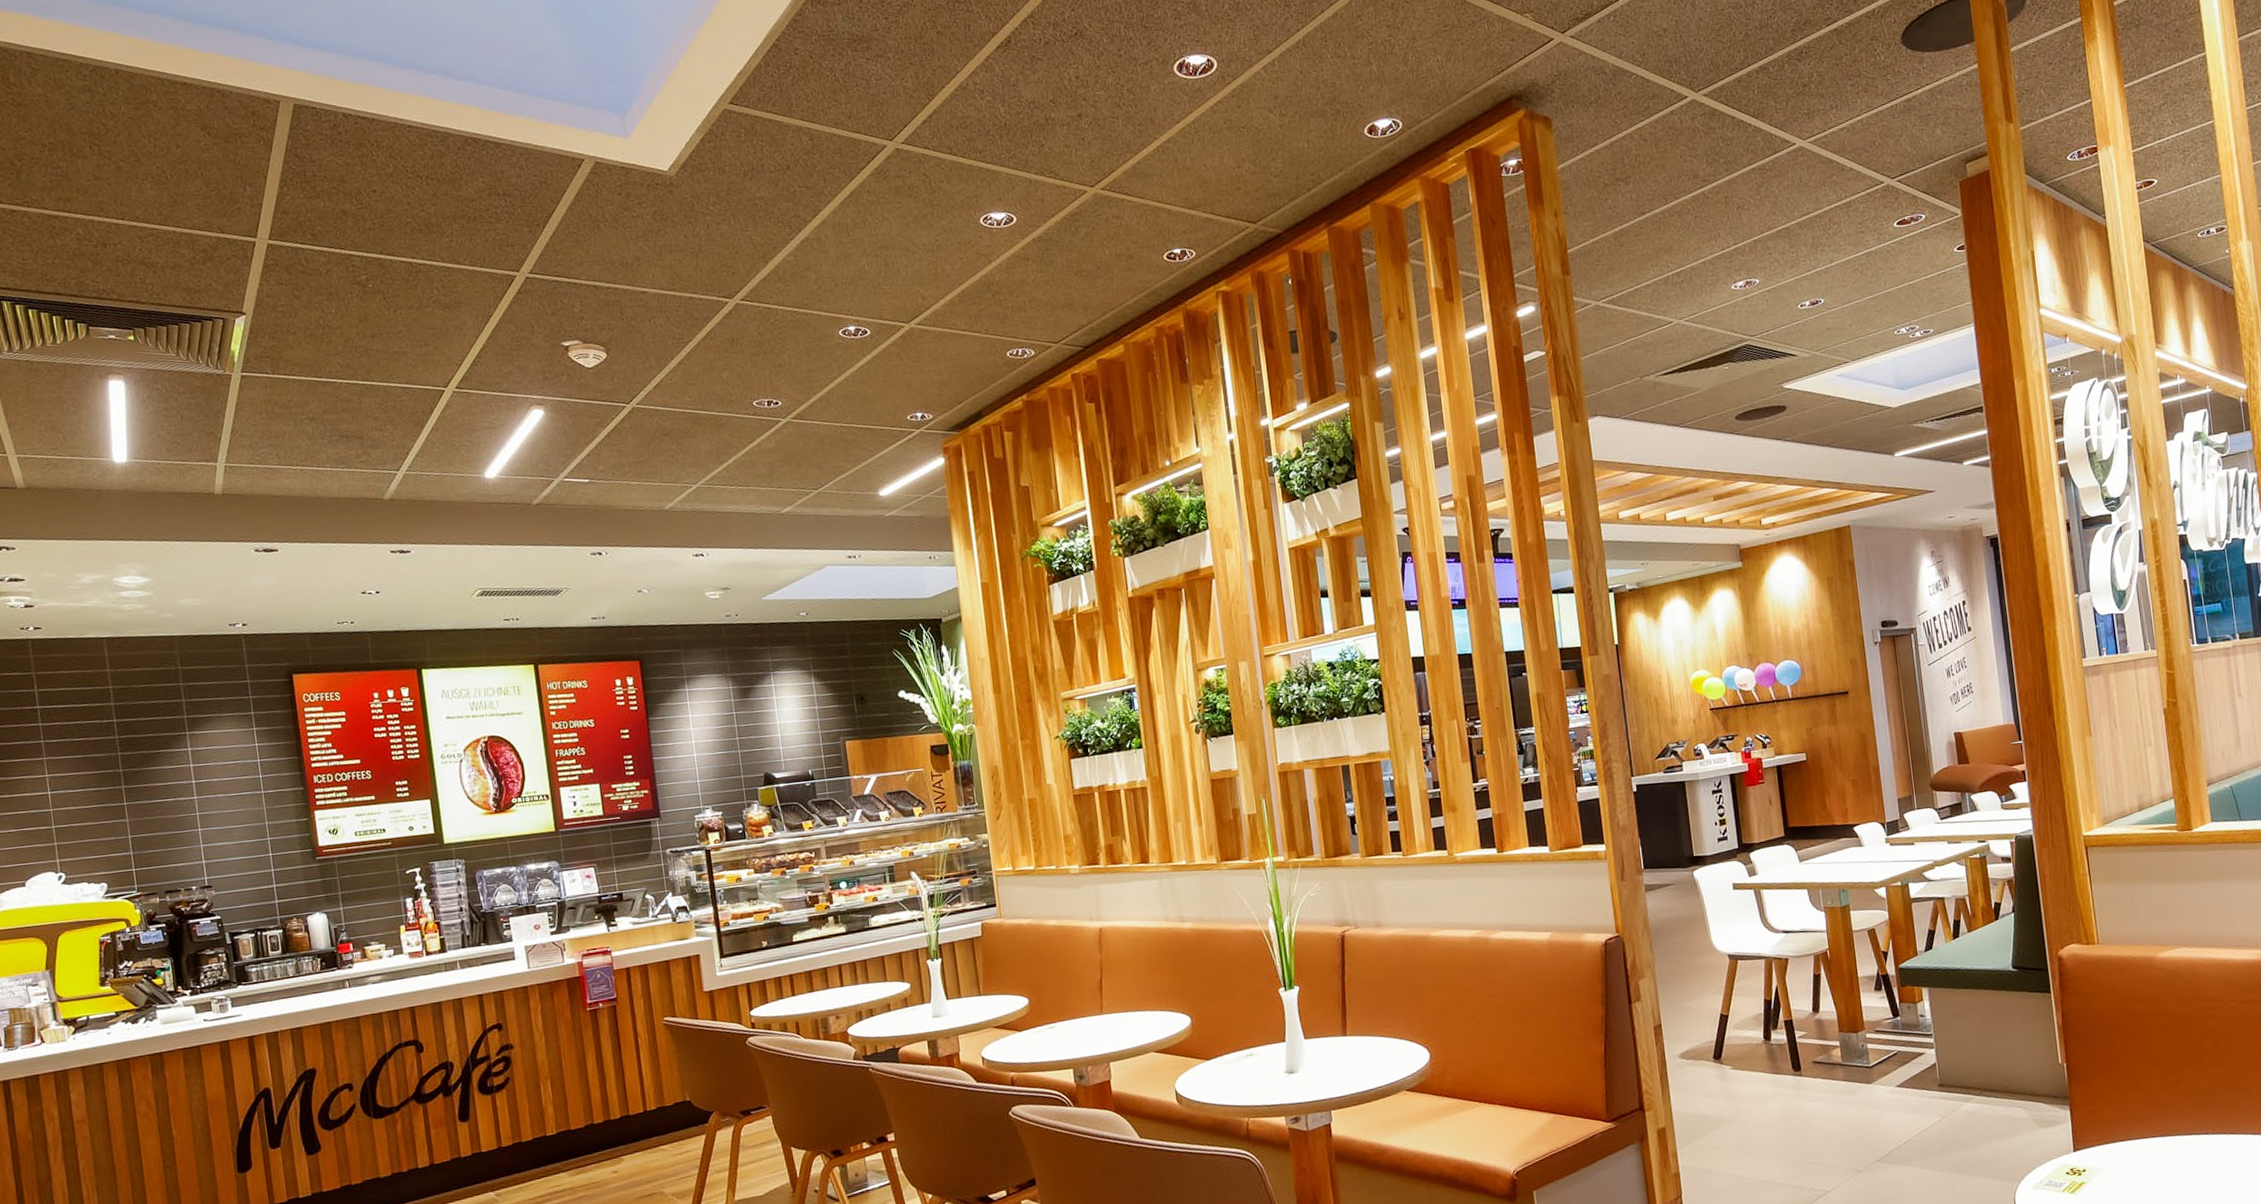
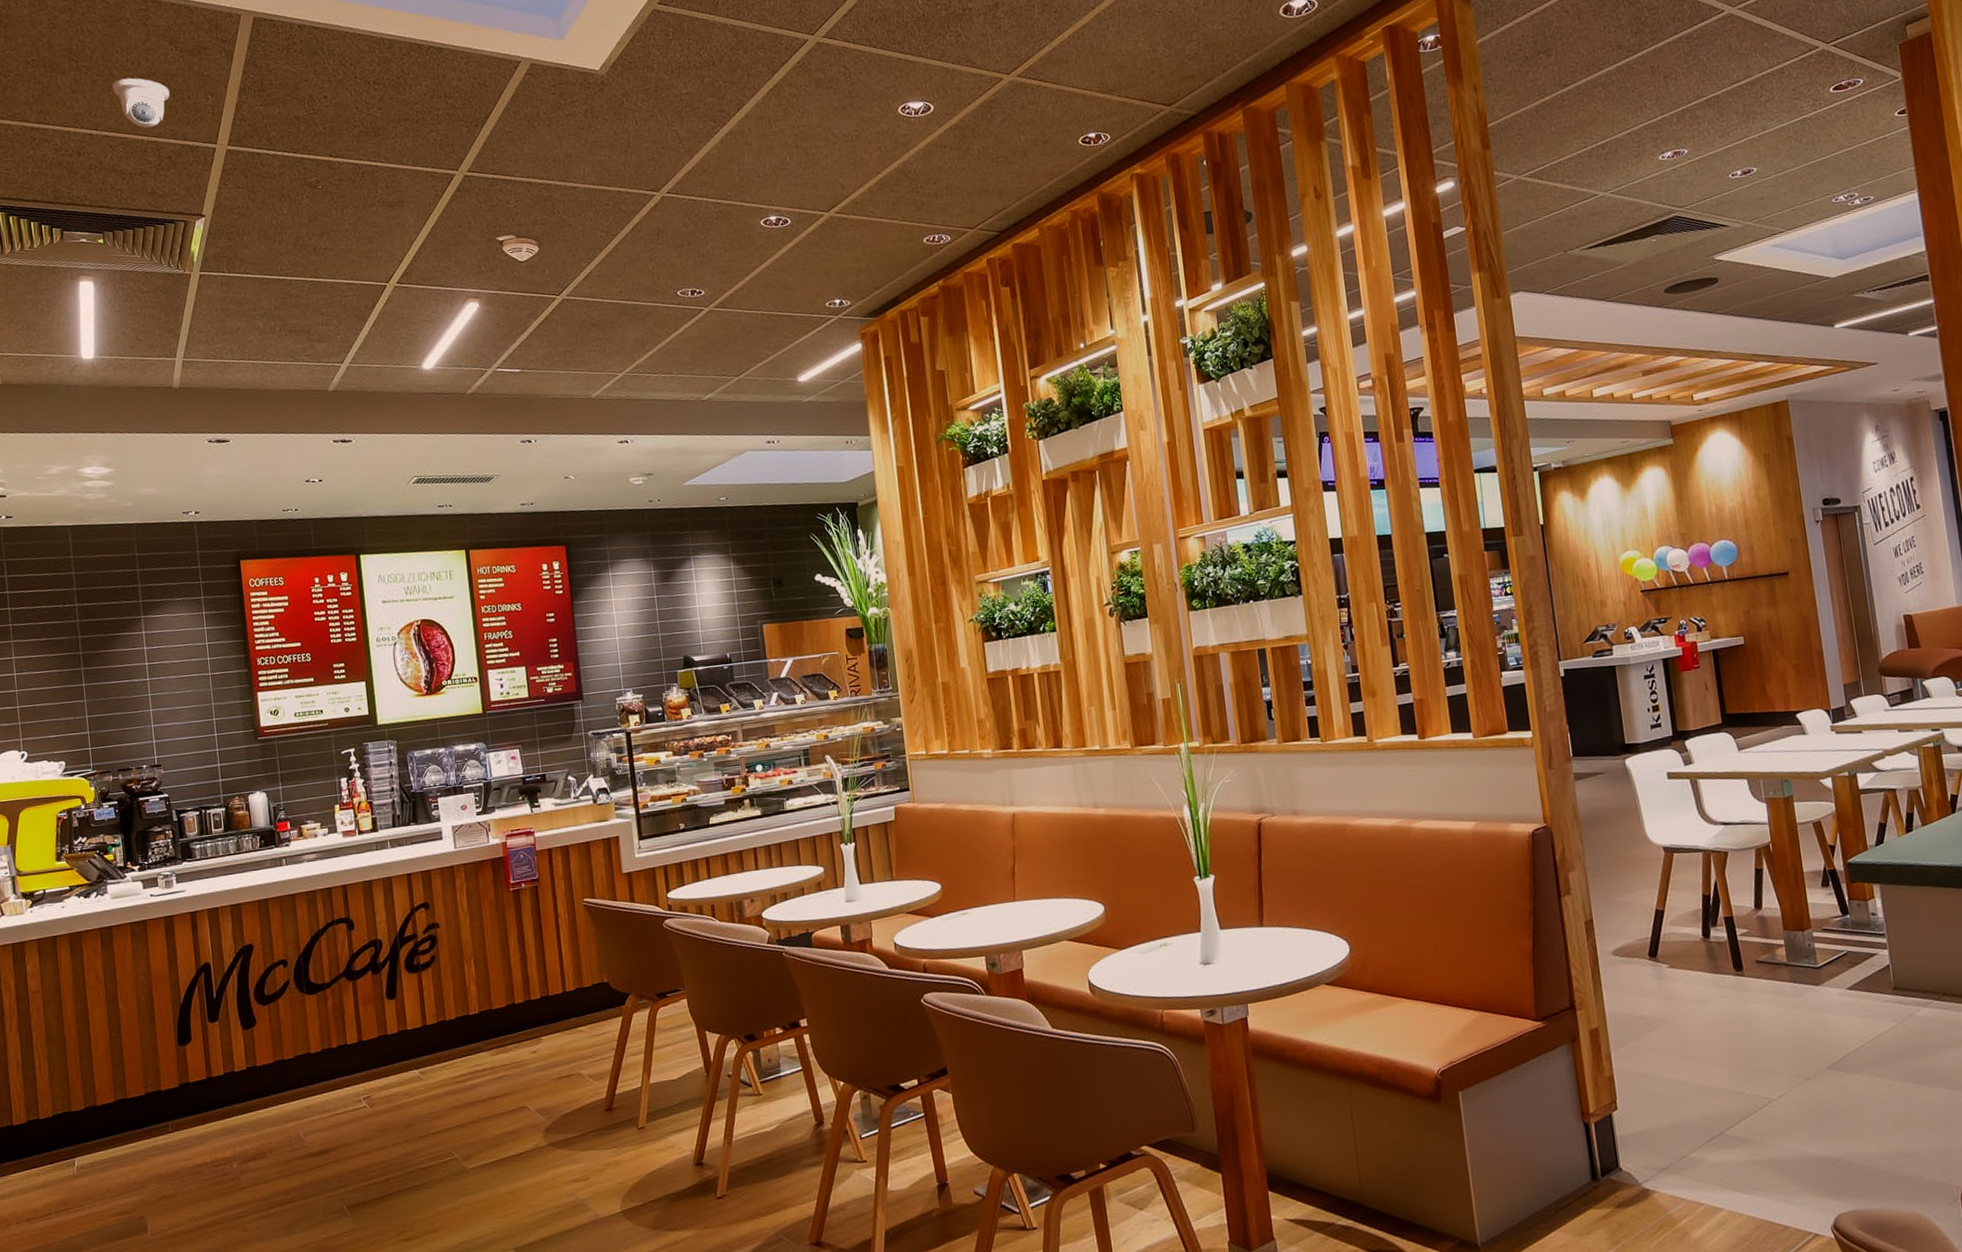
security camera: none [139,165,204,219] -> present [112,78,170,128]

